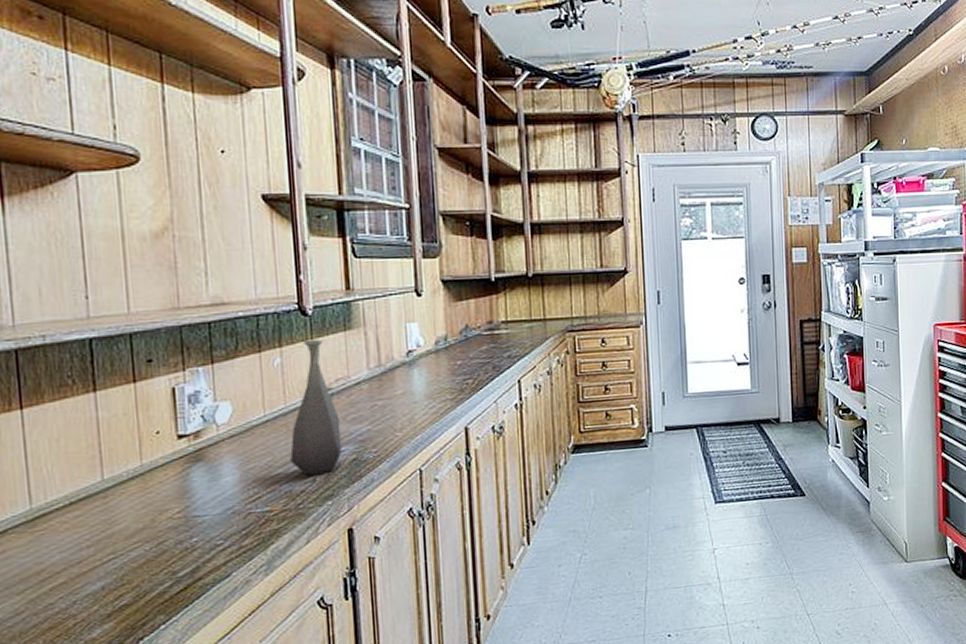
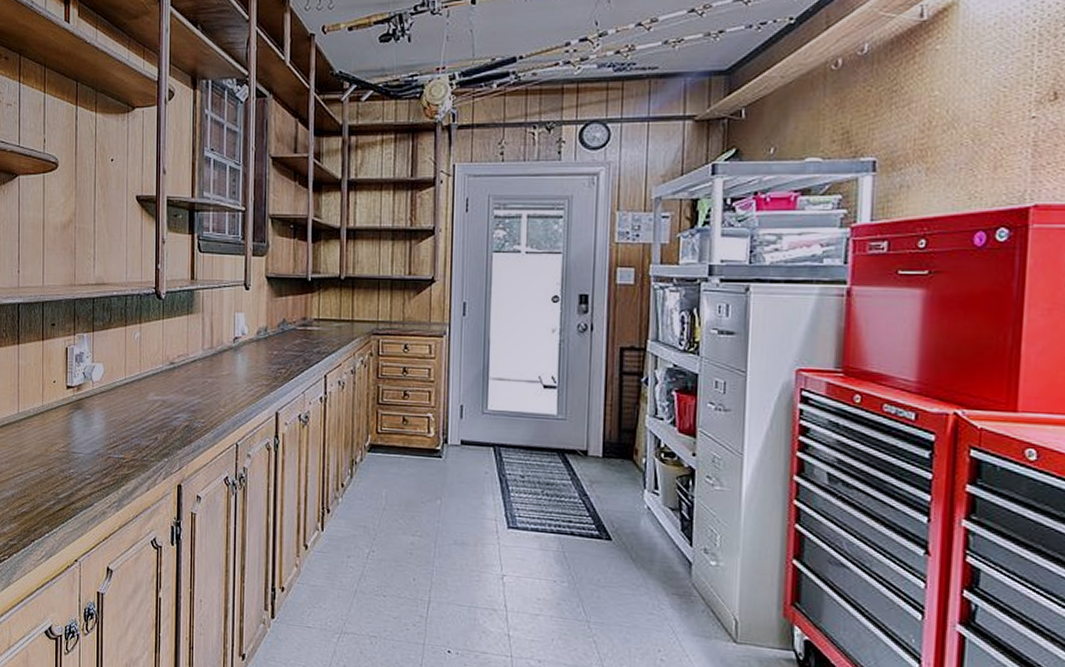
bottle: present [290,339,342,476] -> none [141,319,179,435]

